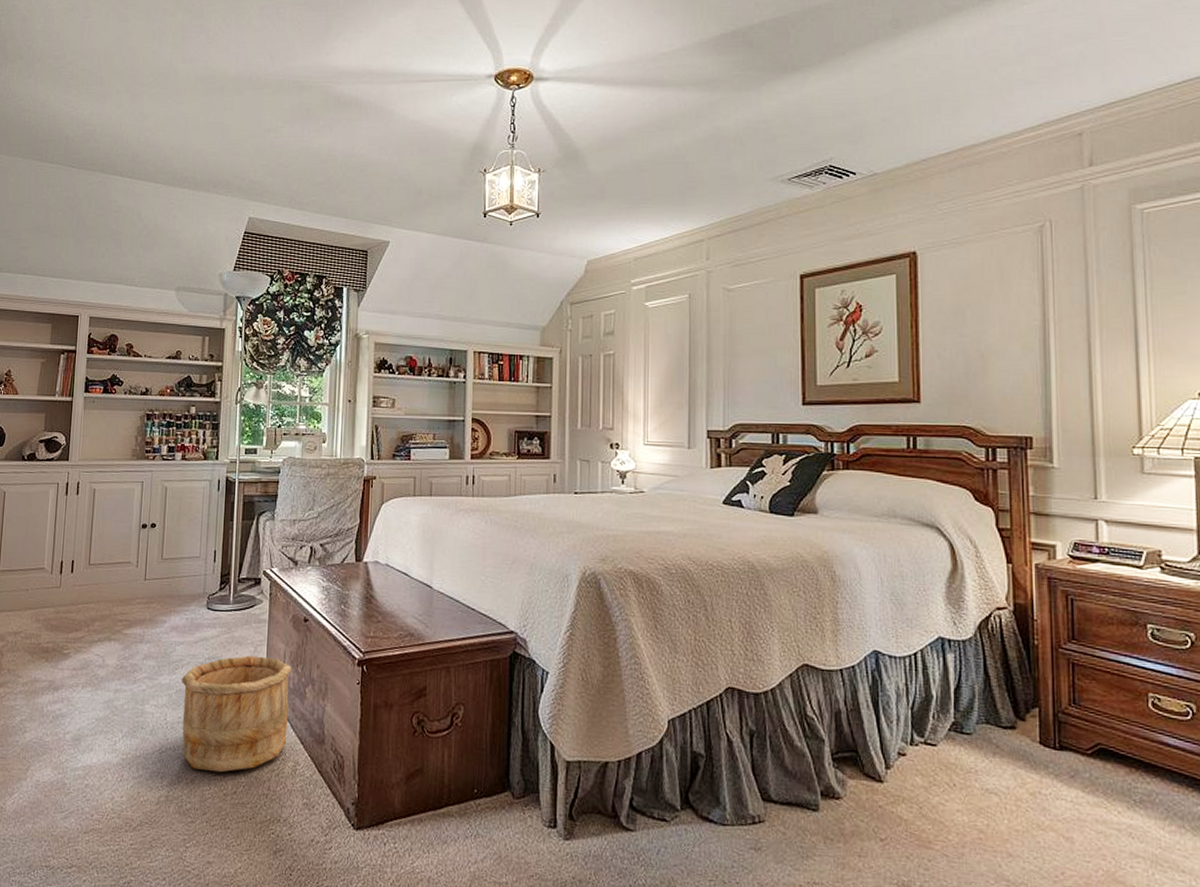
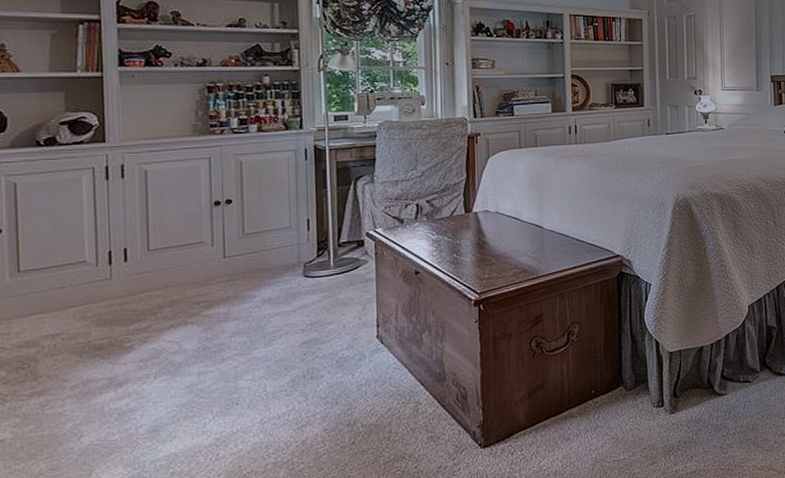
wooden bucket: present [181,655,292,773] -> none [280,312,406,431]

